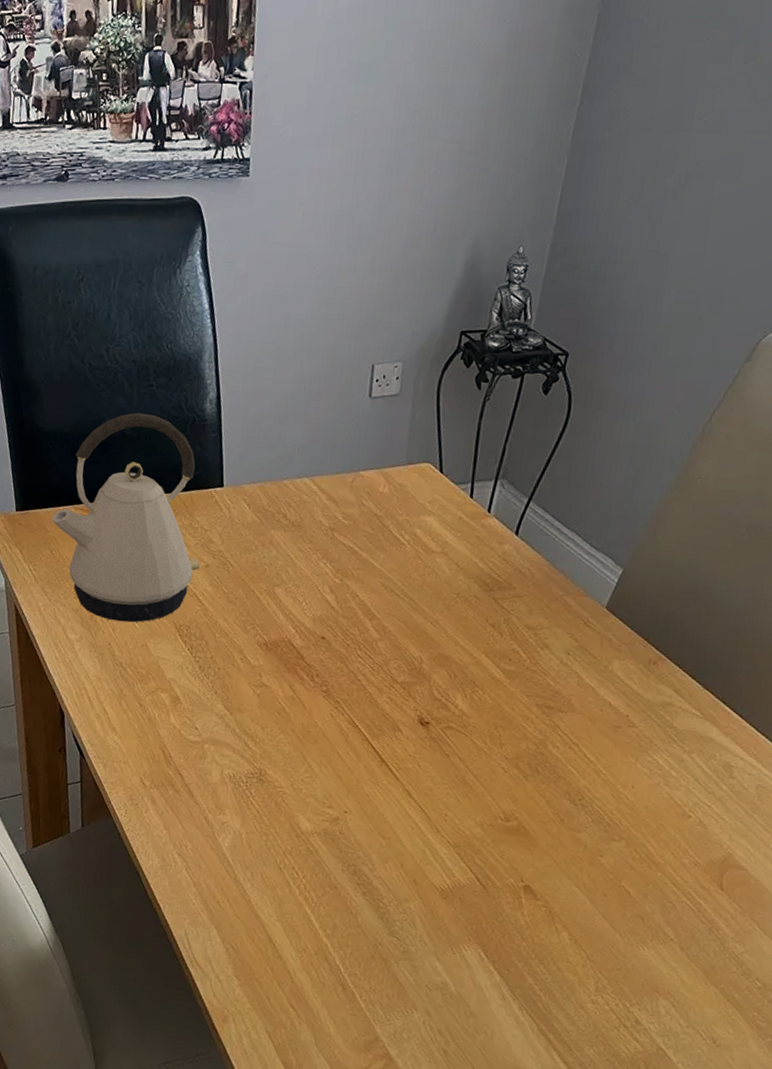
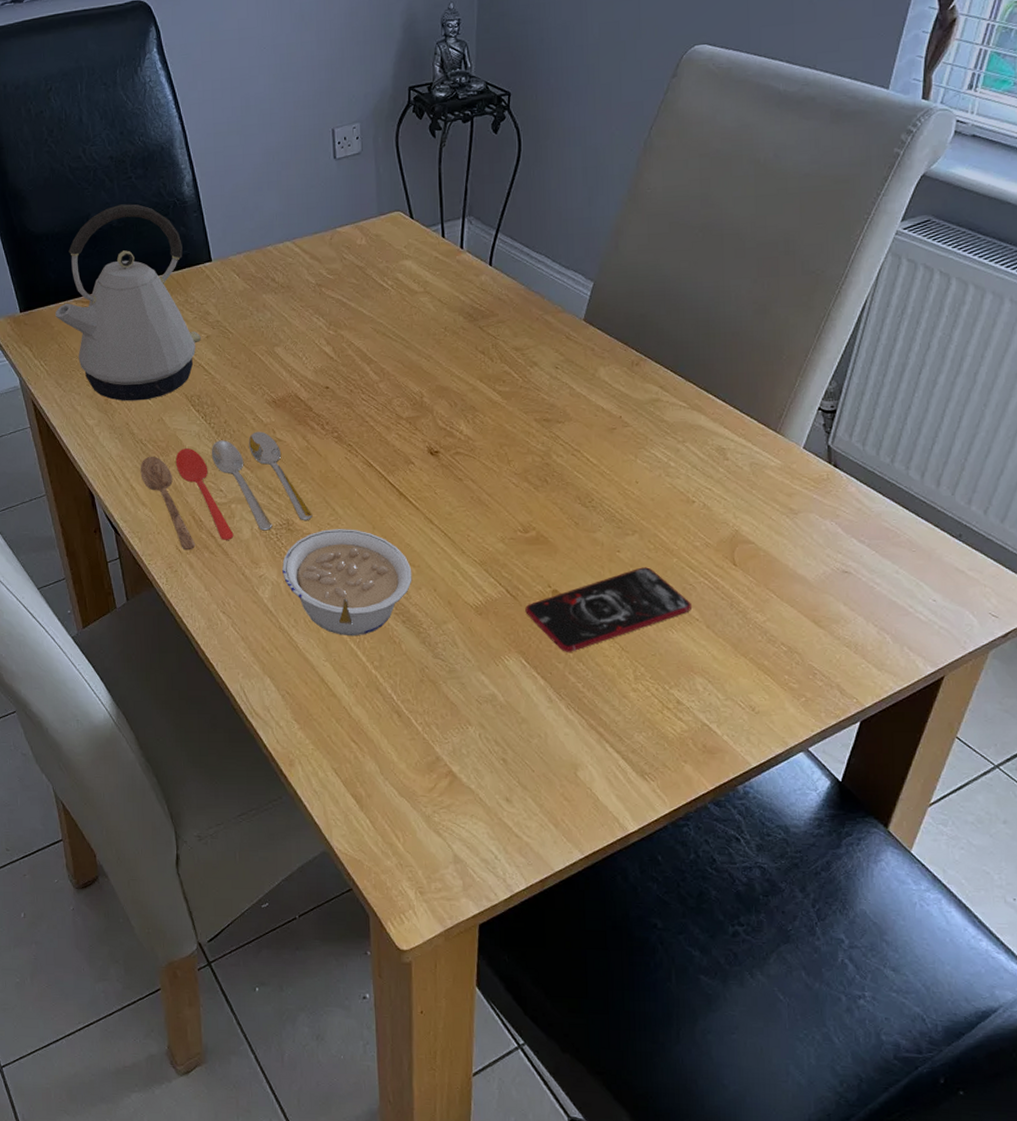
cooking utensil: none [115,673,287,785] -> present [140,431,313,550]
legume: none [246,785,382,901] -> present [282,529,412,636]
smartphone: none [492,876,668,953] -> present [525,567,691,652]

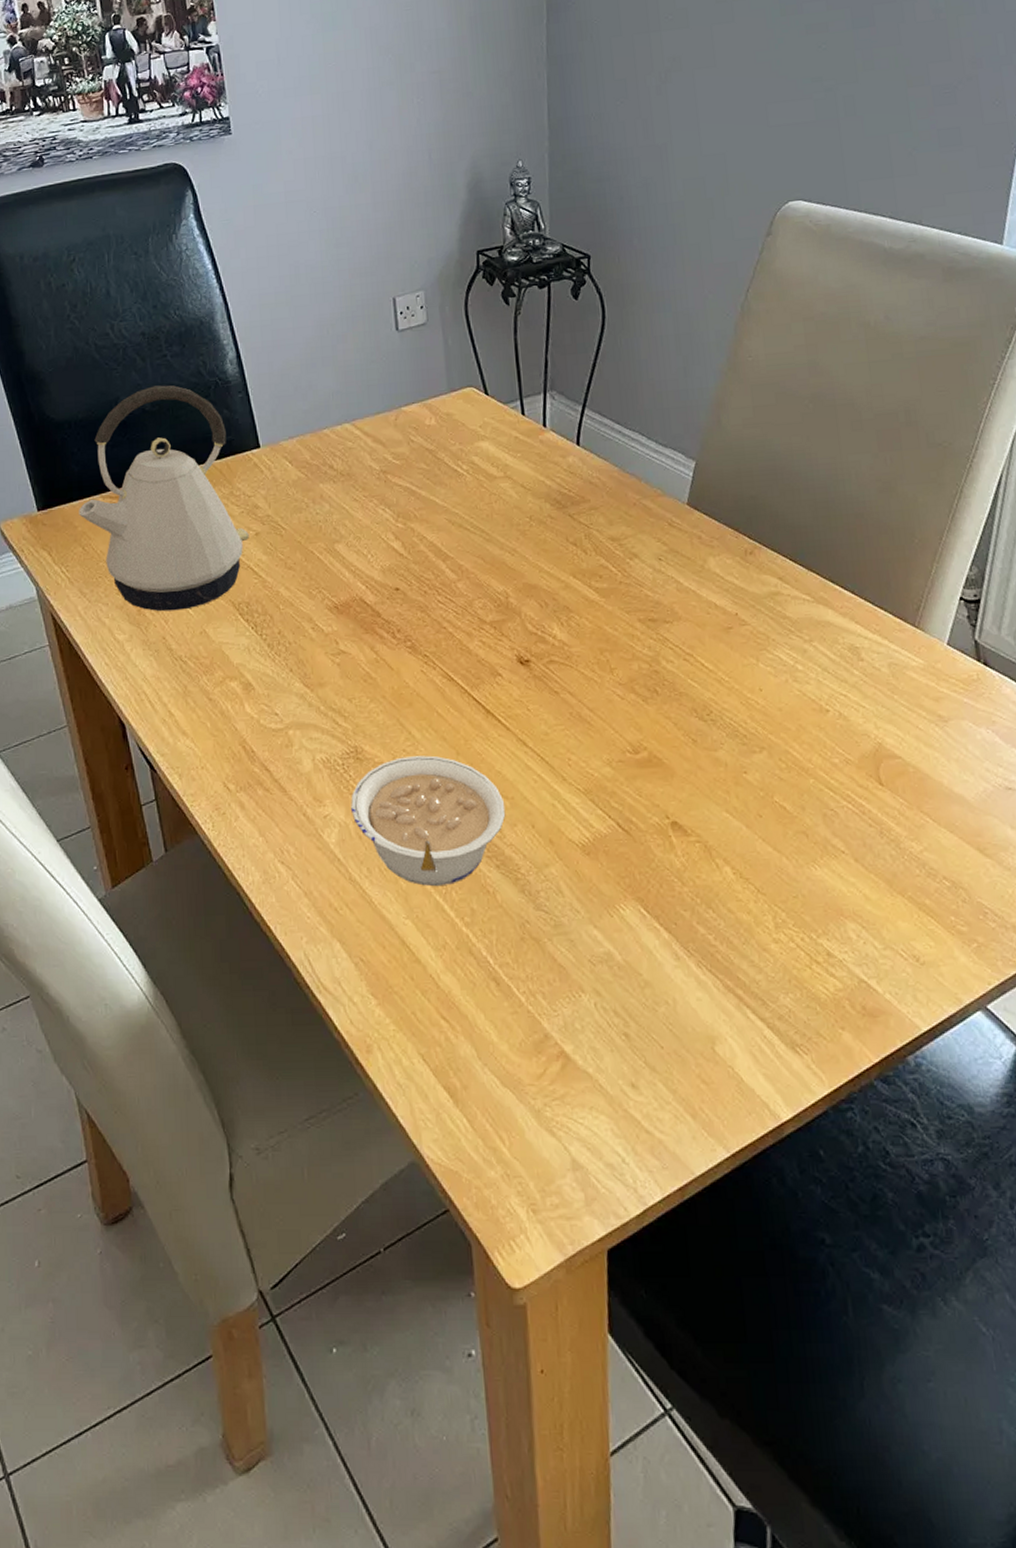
cooking utensil: present [140,431,313,550] -> none [180,642,385,788]
smartphone: present [525,567,691,652] -> none [640,790,835,897]

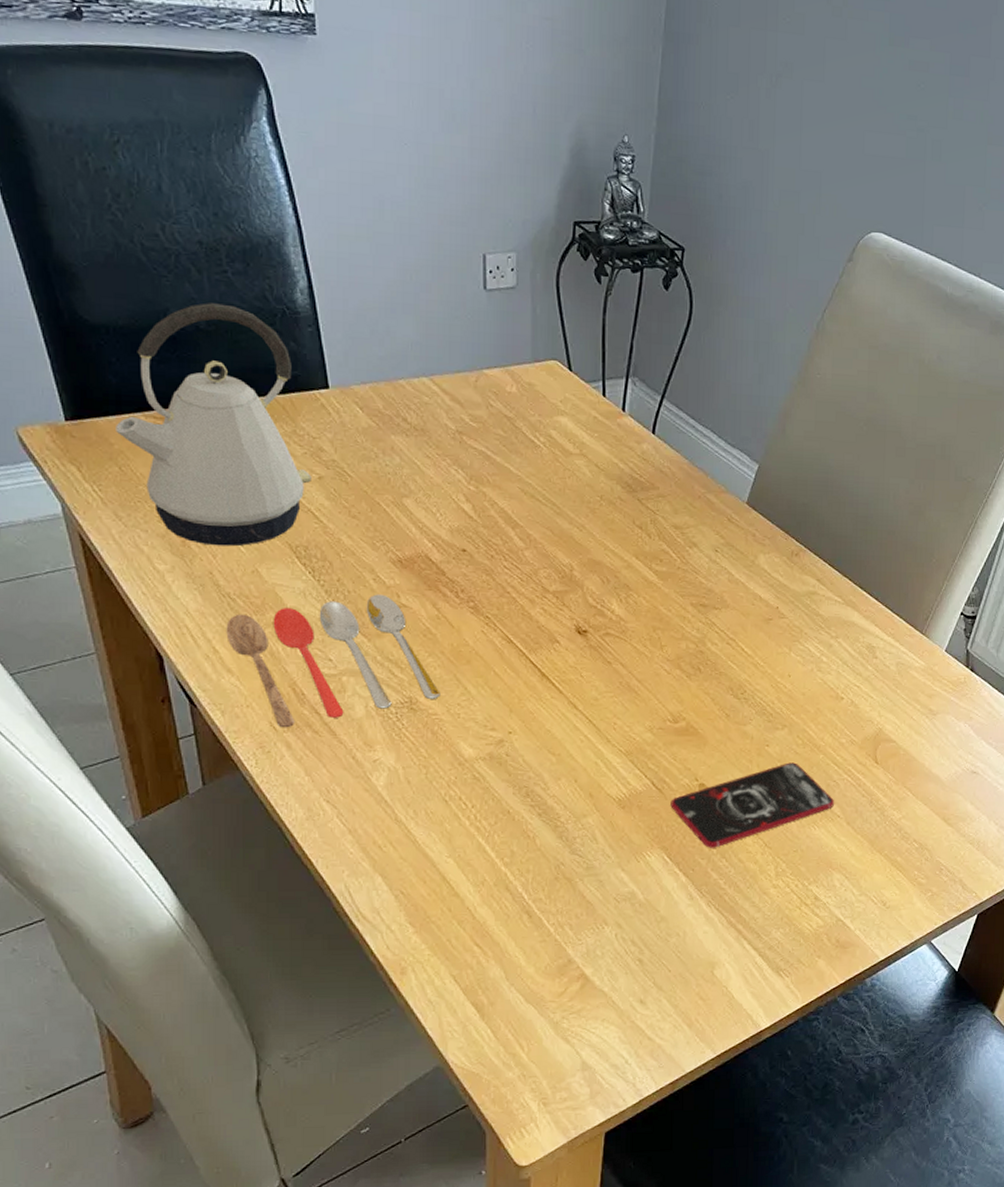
cooking utensil: none [180,642,385,788] -> present [226,594,441,728]
legume: present [351,755,506,887] -> none [402,710,552,830]
smartphone: none [640,790,835,897] -> present [670,762,834,848]

